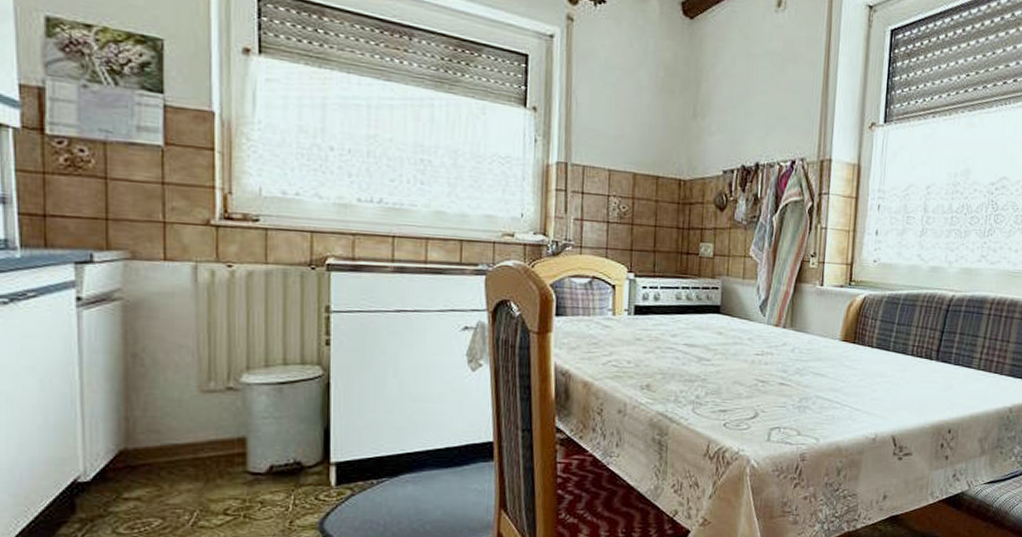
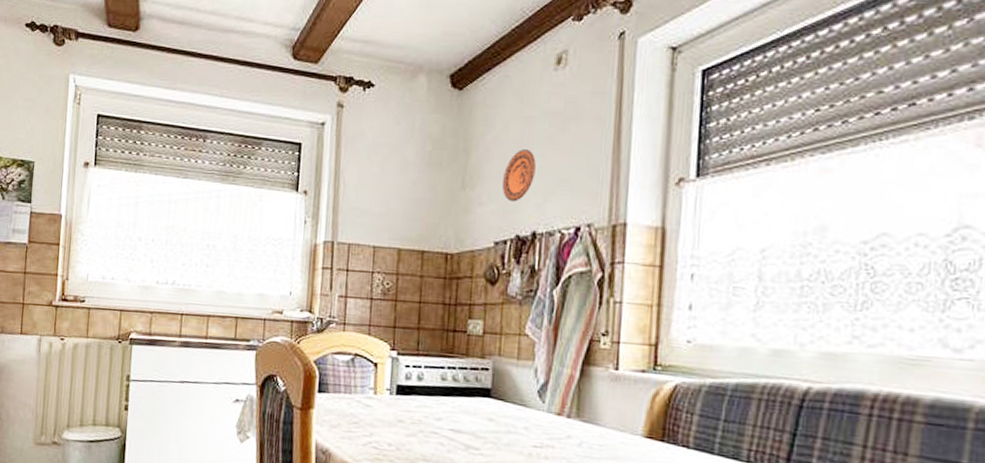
decorative plate: none [730,84,759,134] -> present [502,149,536,202]

